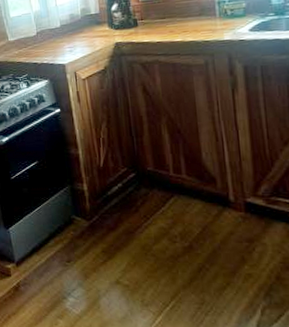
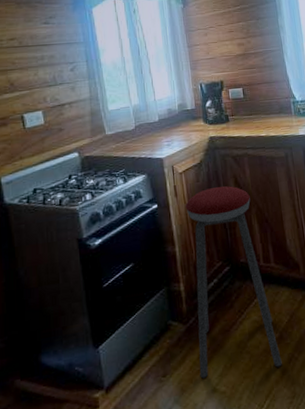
music stool: none [89,94,191,274] -> present [185,186,282,379]

